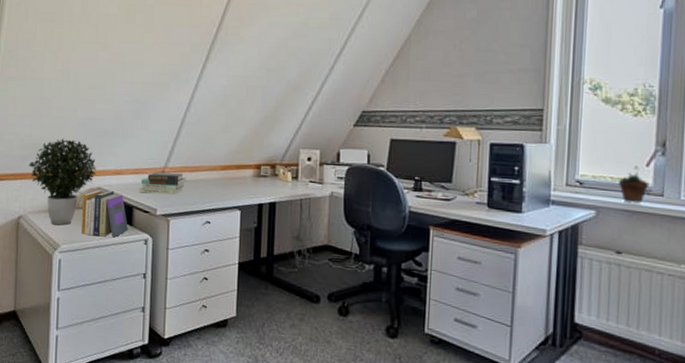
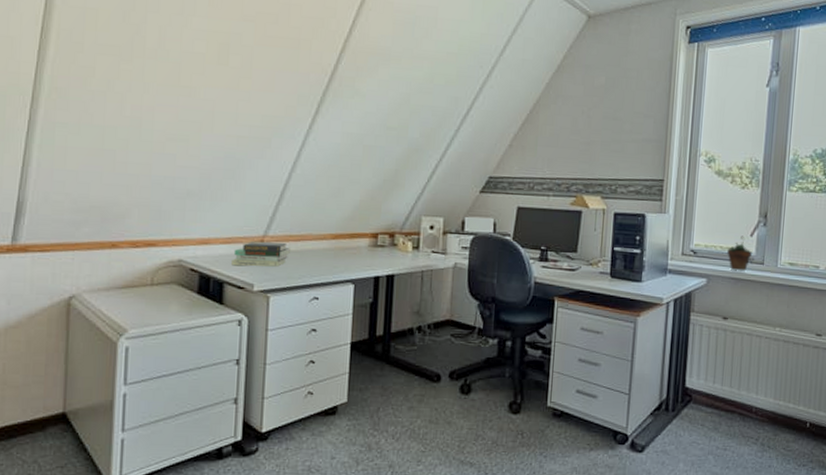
potted plant: present [28,139,97,226] -> none [83,201,177,306]
books: present [82,190,128,238] -> none [156,263,218,319]

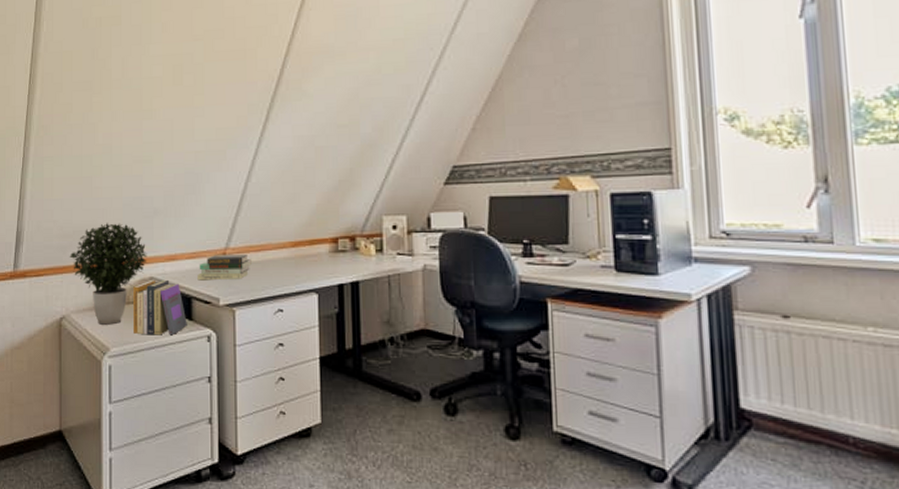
potted plant: none [83,201,177,306] -> present [69,223,147,325]
books: none [156,263,218,319] -> present [133,279,187,336]
succulent plant: present [727,235,752,272] -> none [775,208,813,254]

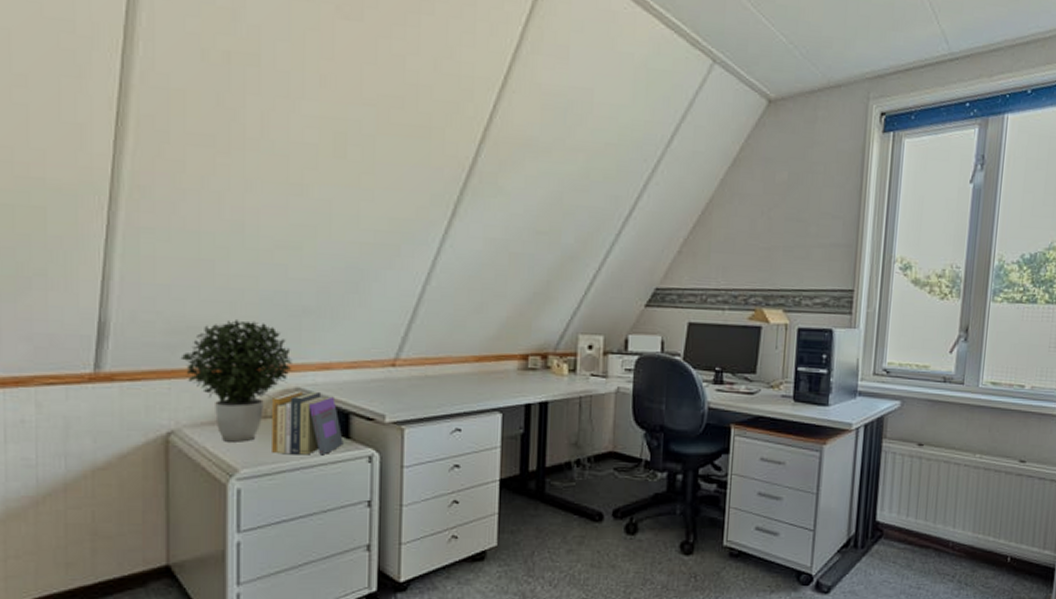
books: present [197,255,252,281] -> none [358,366,427,395]

